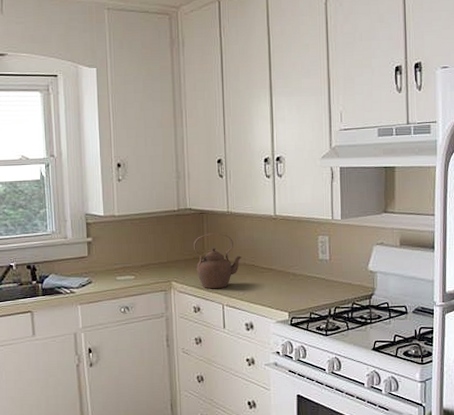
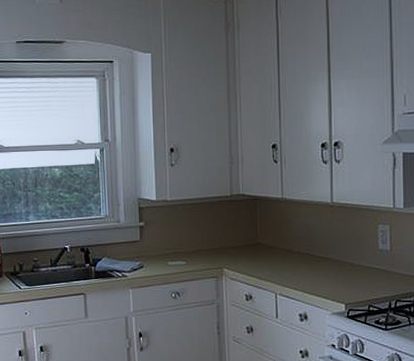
teapot: present [193,233,242,289] -> none [245,220,297,277]

